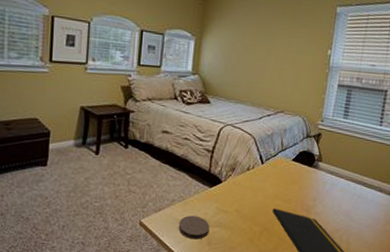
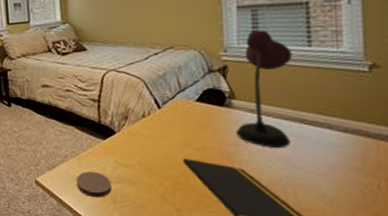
desk lamp: none [316,107,369,205] -> present [235,30,293,149]

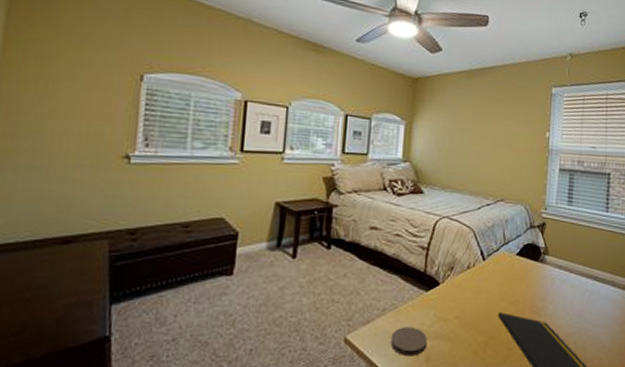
desk lamp: present [235,30,293,149] -> none [545,192,595,304]

